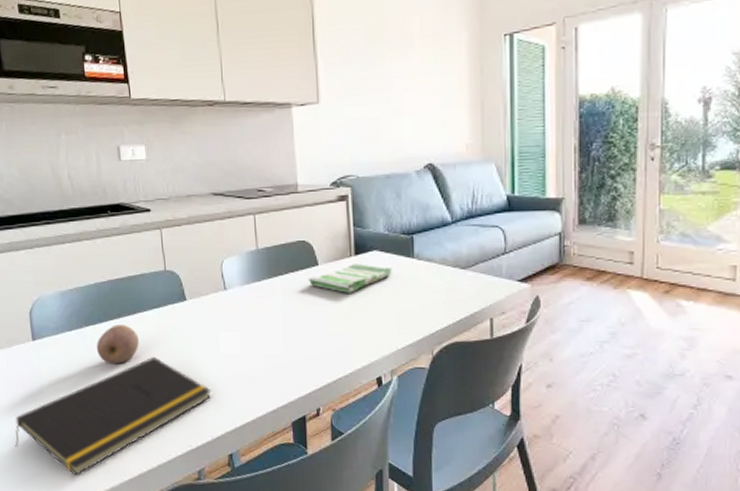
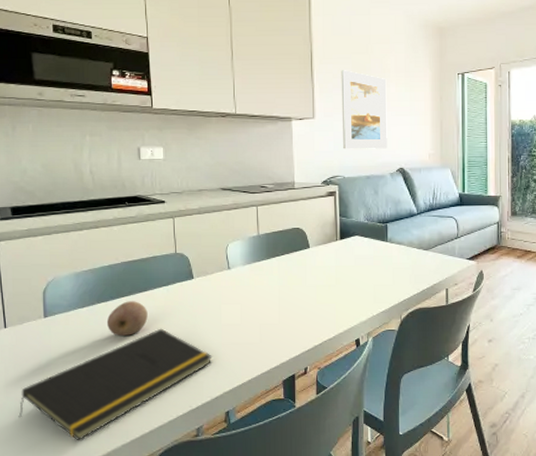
dish towel: present [308,264,392,293] -> none [300,246,370,270]
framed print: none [350,38,412,142] -> present [341,70,388,149]

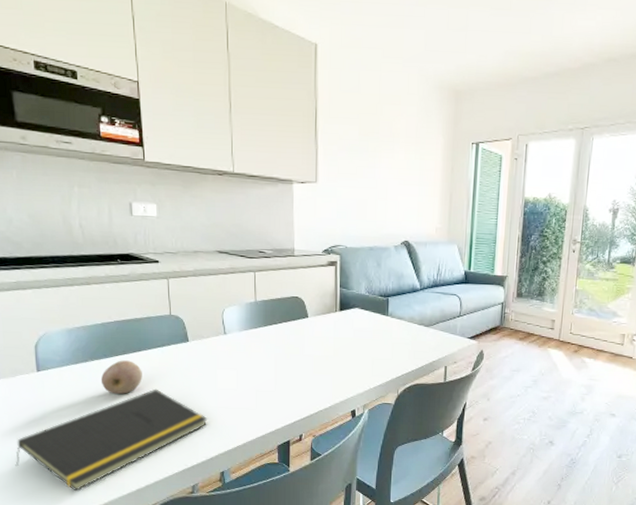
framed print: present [341,70,388,149] -> none [346,131,396,220]

